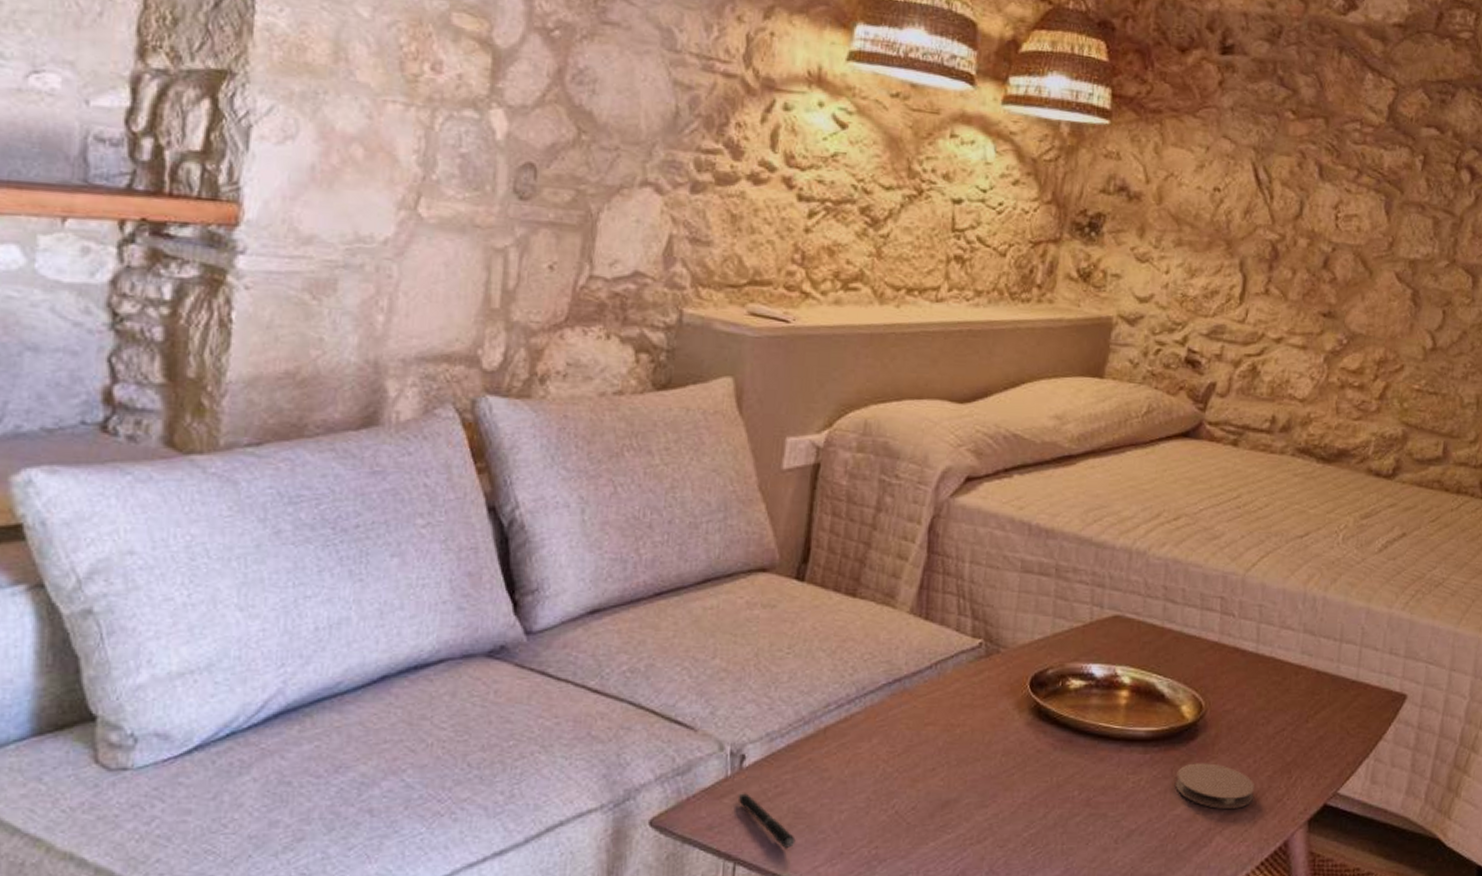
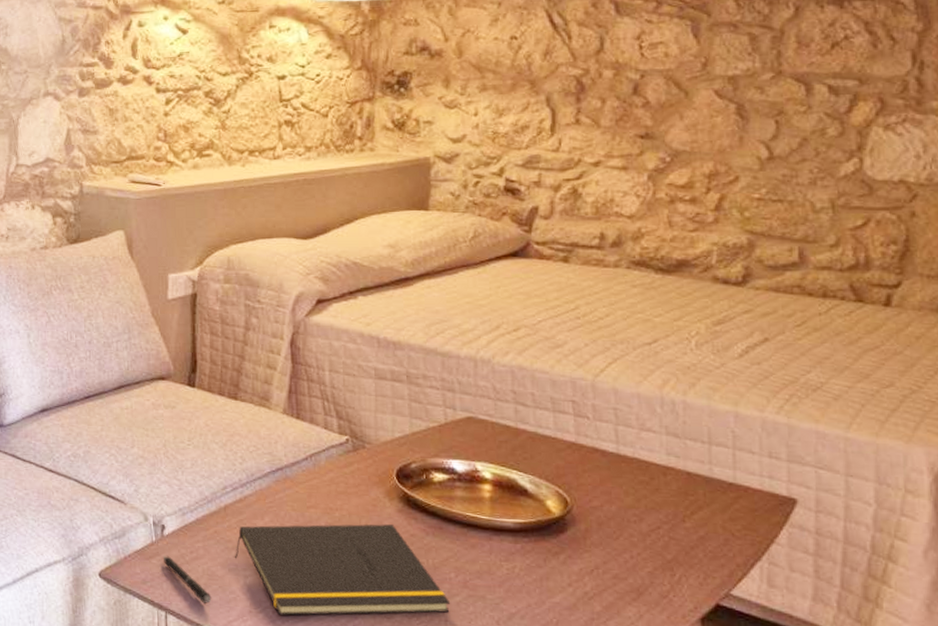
notepad: none [829,740,1071,855] -> present [234,524,451,616]
coaster: present [1175,763,1255,809] -> none [550,555,636,601]

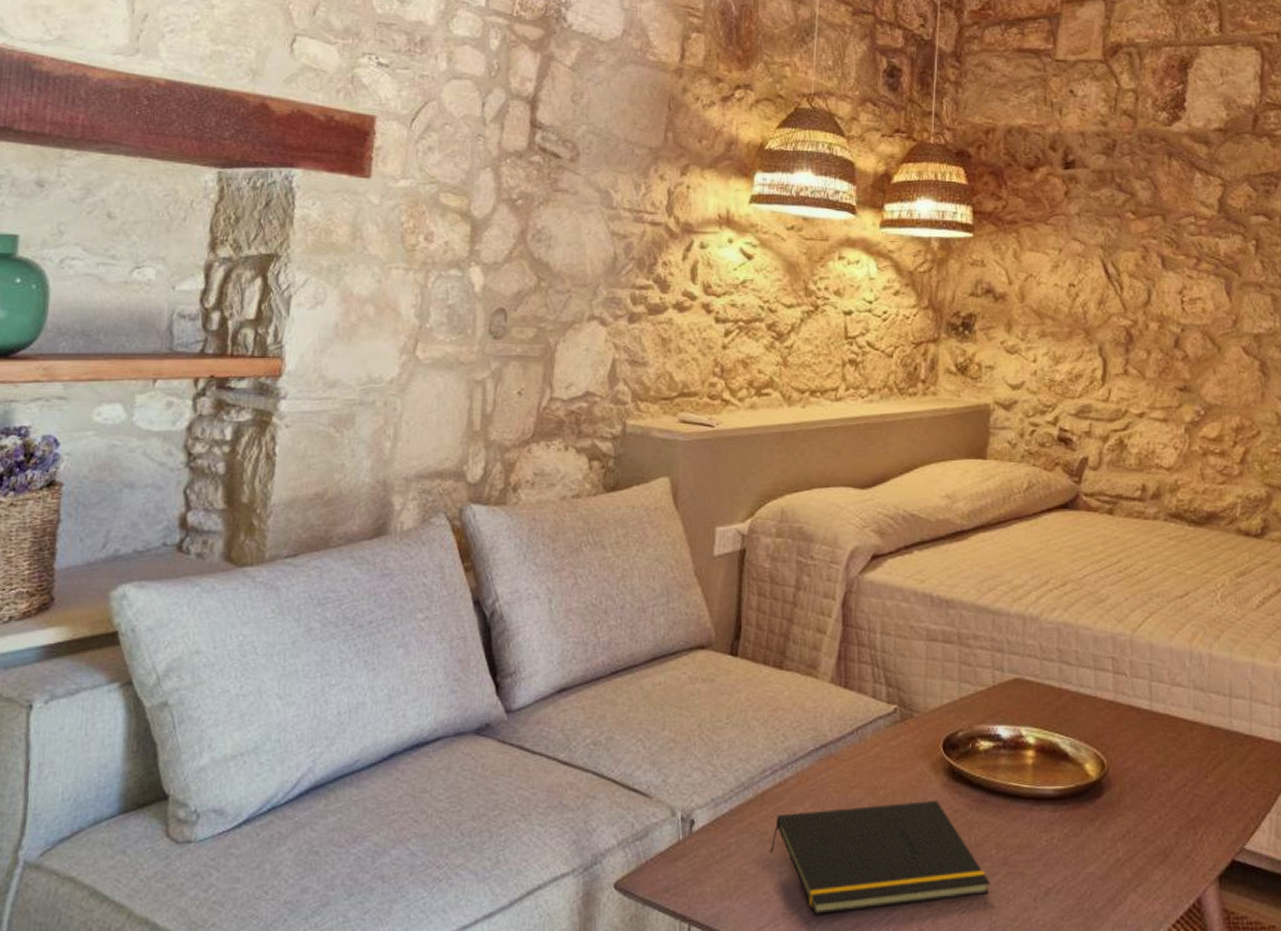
pen: present [162,556,212,604] -> none [689,856,742,909]

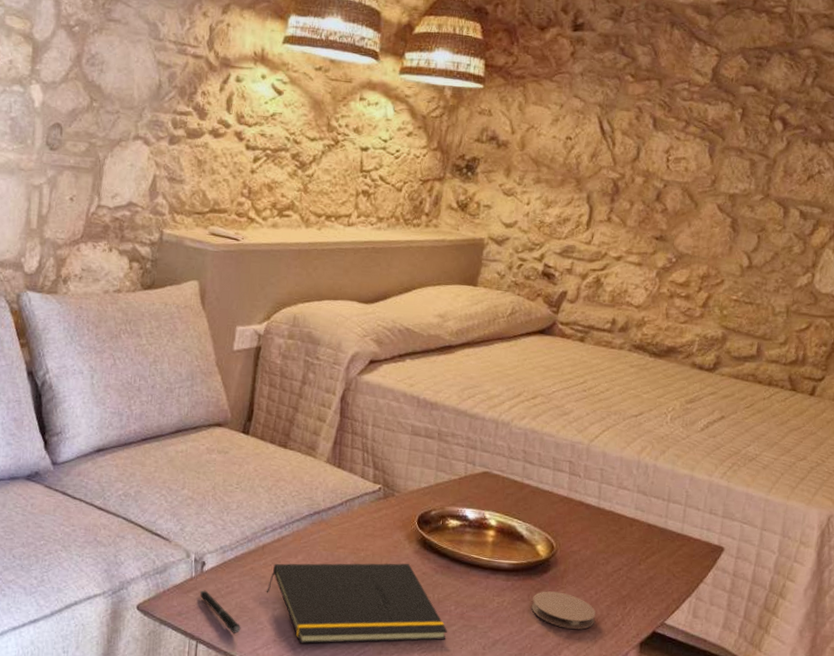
pen: none [689,856,742,909] -> present [200,590,241,633]
coaster: none [1087,820,1163,866] -> present [532,591,596,630]

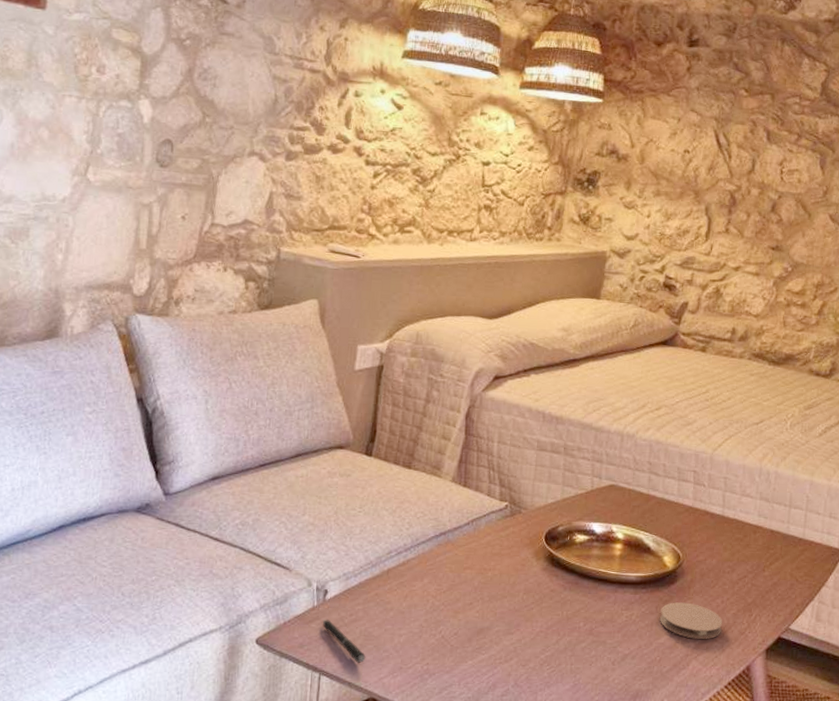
notepad: present [266,563,448,644] -> none [391,582,577,670]

